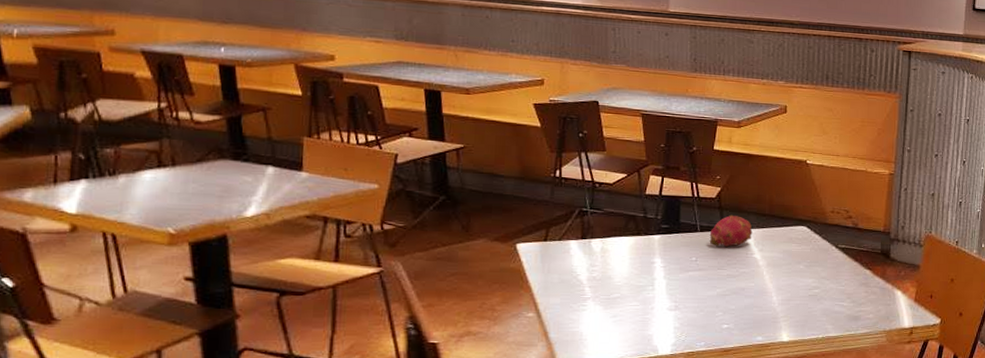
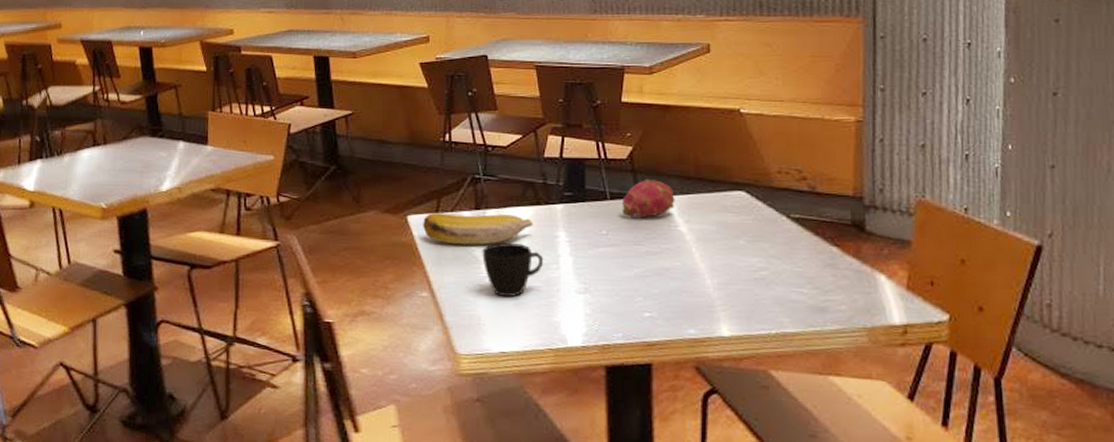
banana: none [531,242,634,271] -> present [423,213,534,245]
cup: none [586,268,640,315] -> present [482,242,543,297]

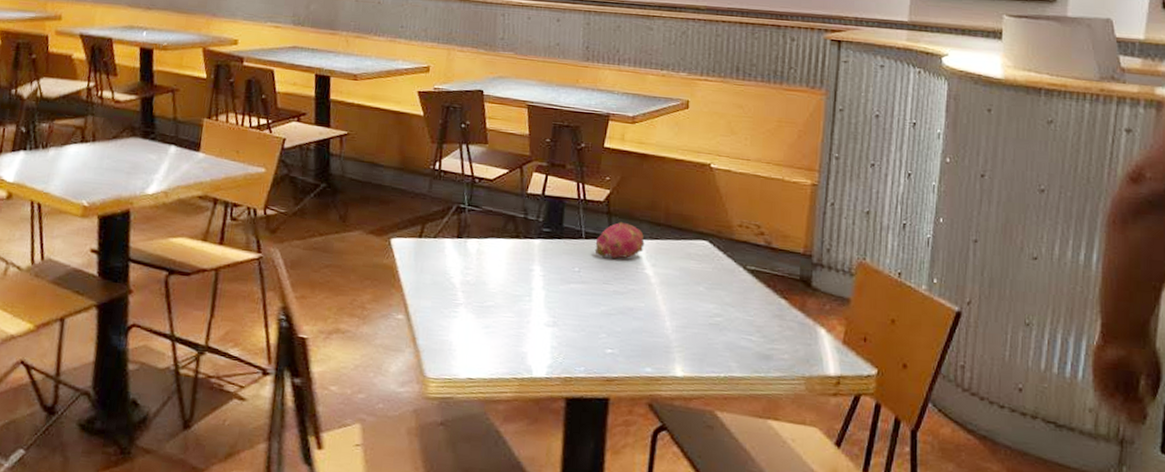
banana: present [423,213,534,245] -> none [405,238,512,273]
cup: present [482,242,543,297] -> none [459,272,517,325]

